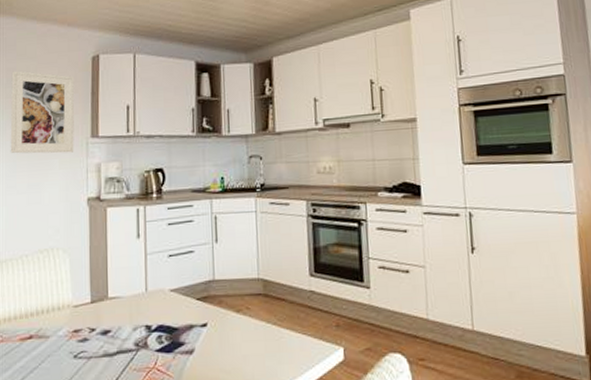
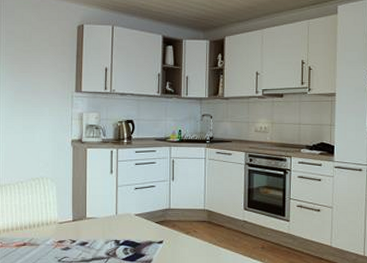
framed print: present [10,71,75,154] -> none [9,33,63,103]

